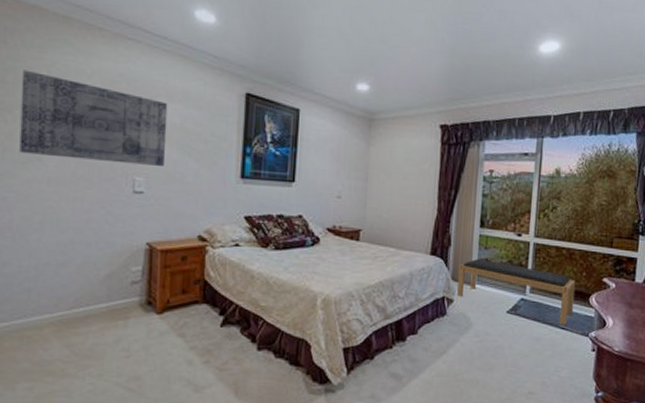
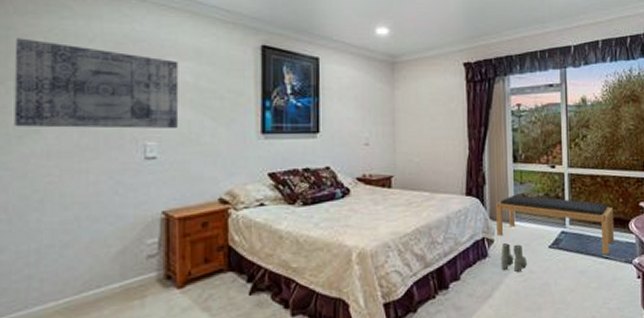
boots: none [458,304,484,333] -> present [500,243,527,273]

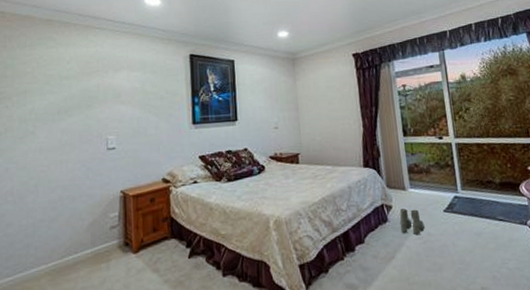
wall art: present [14,38,179,129] -> none [18,64,131,131]
bench: present [496,195,615,255] -> none [391,164,507,217]

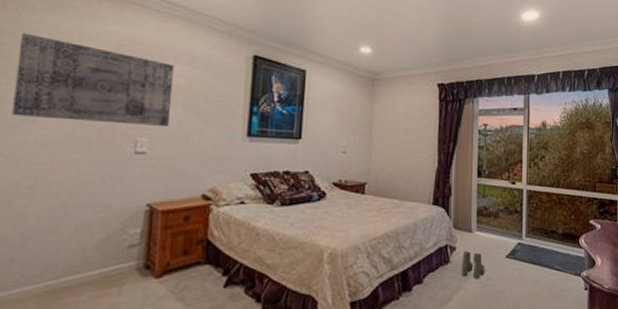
wall art: none [18,64,131,131] -> present [12,33,175,126]

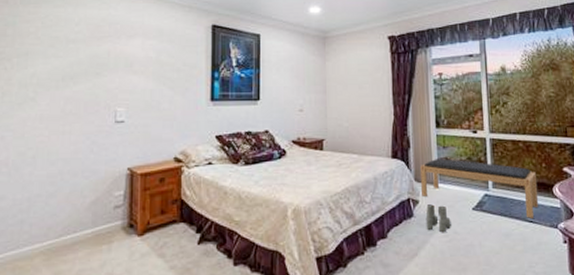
wall art: present [12,33,175,126] -> none [16,23,144,97]
bench: none [459,207,566,267] -> present [421,158,539,218]

